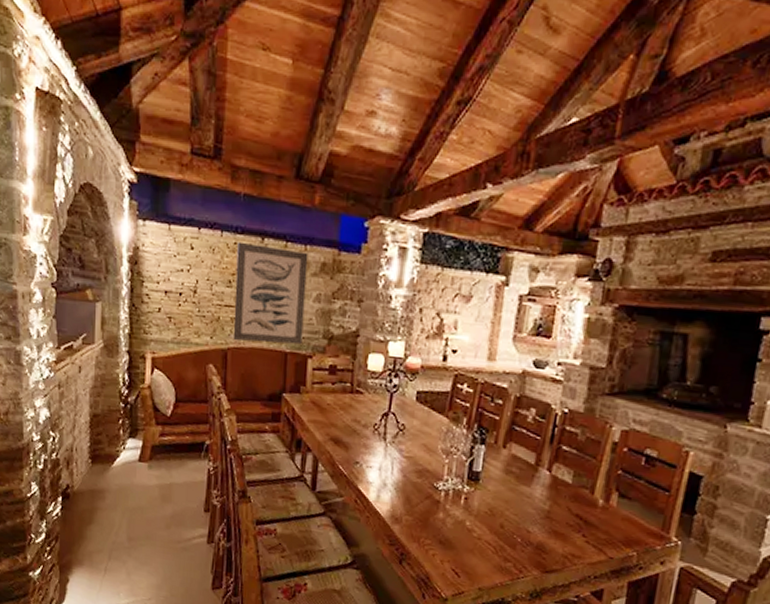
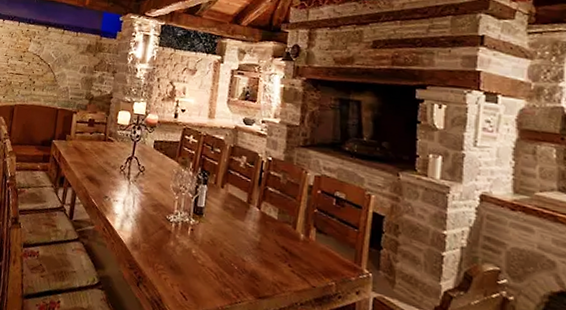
wall art: present [232,241,308,345] -> none [19,29,79,104]

